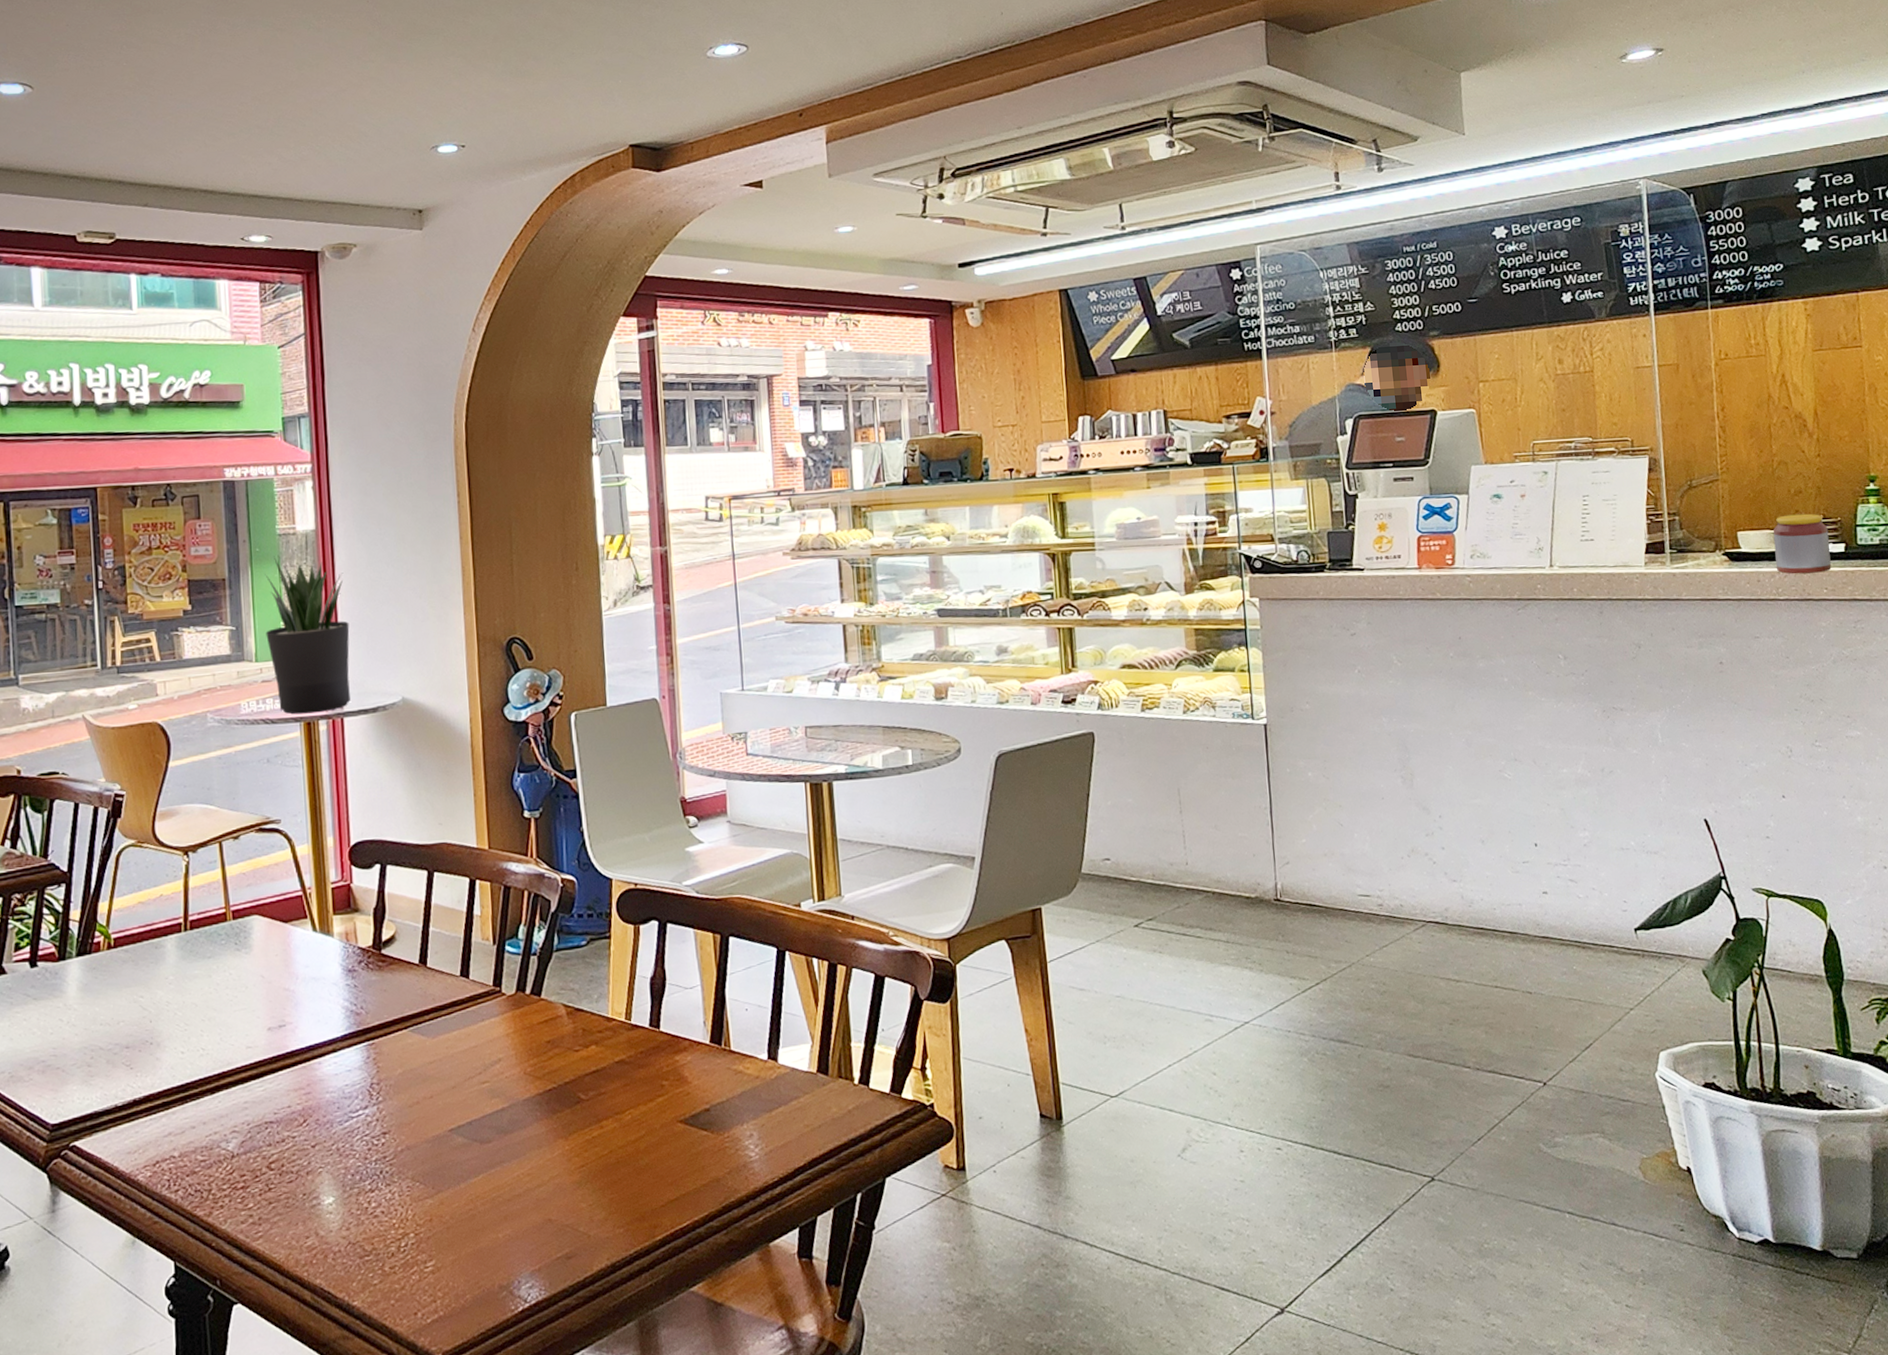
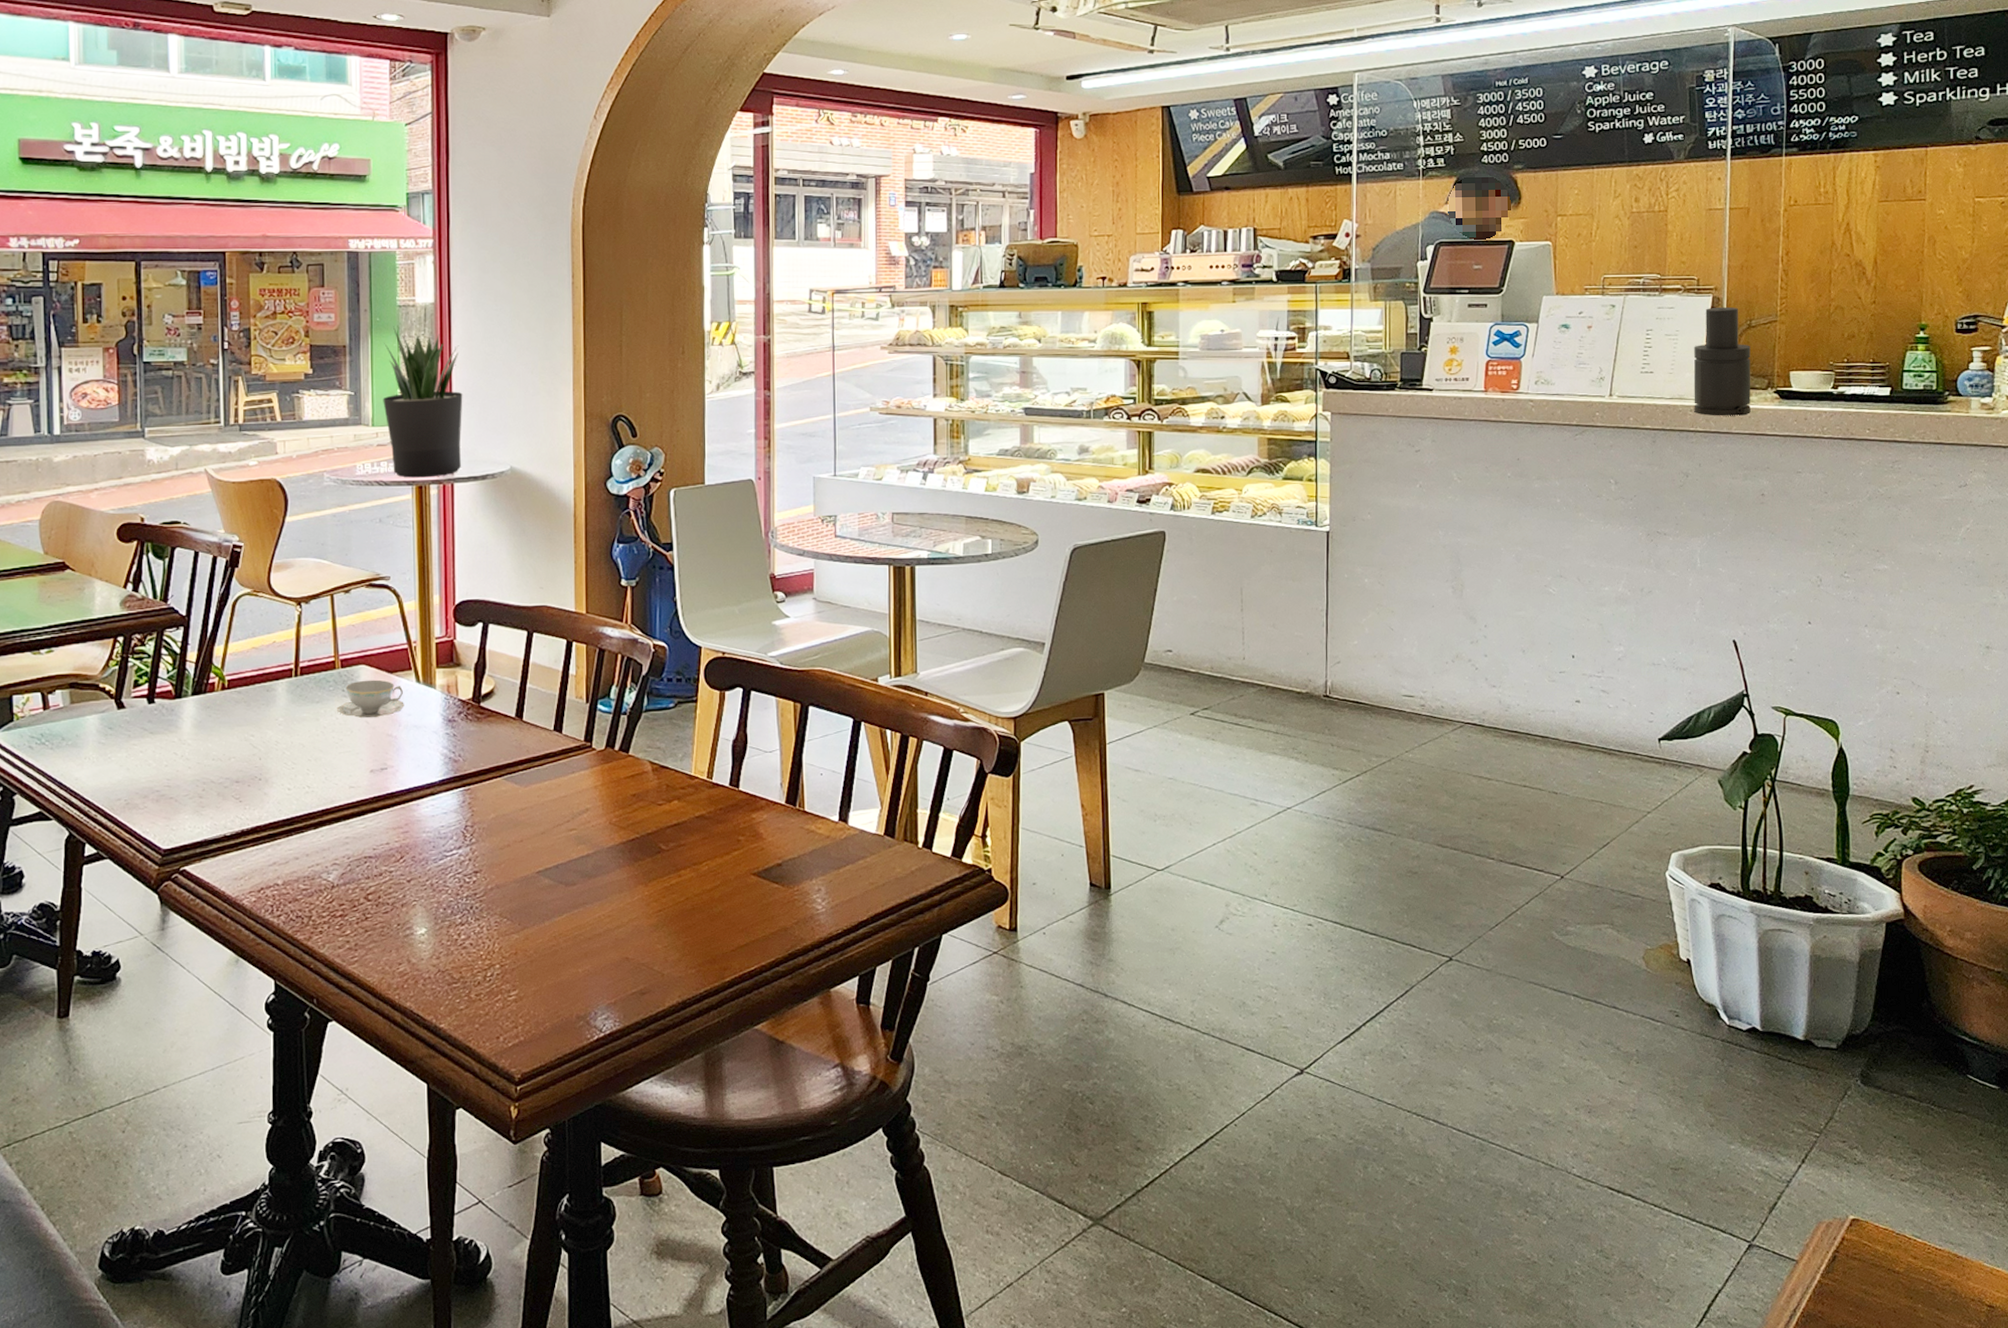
teacup: none [229,930,301,972] -> present [336,679,404,718]
dispenser: none [1634,468,1700,583] -> present [1693,307,1751,416]
jar: present [1773,513,1832,575] -> none [1823,357,1877,414]

